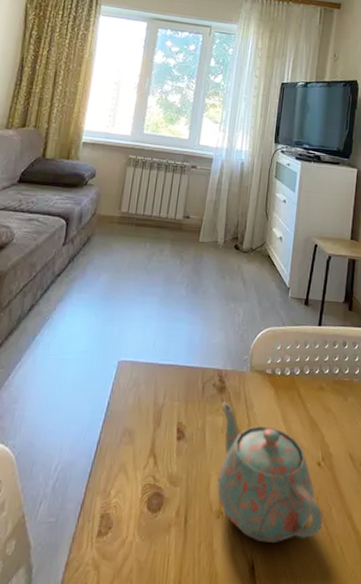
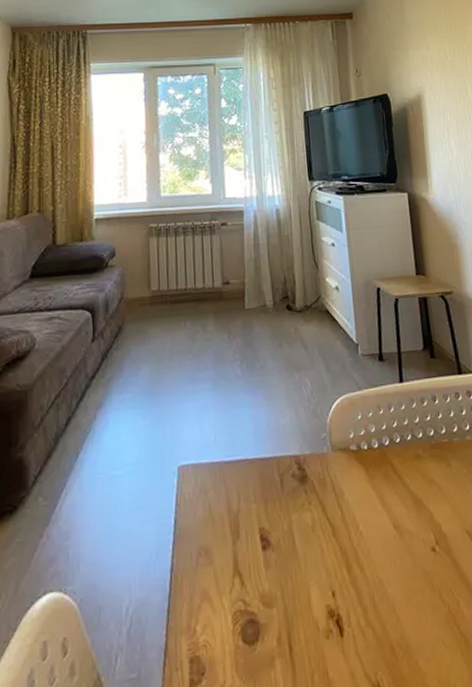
teapot: present [217,402,323,544] -> none [306,493,453,660]

